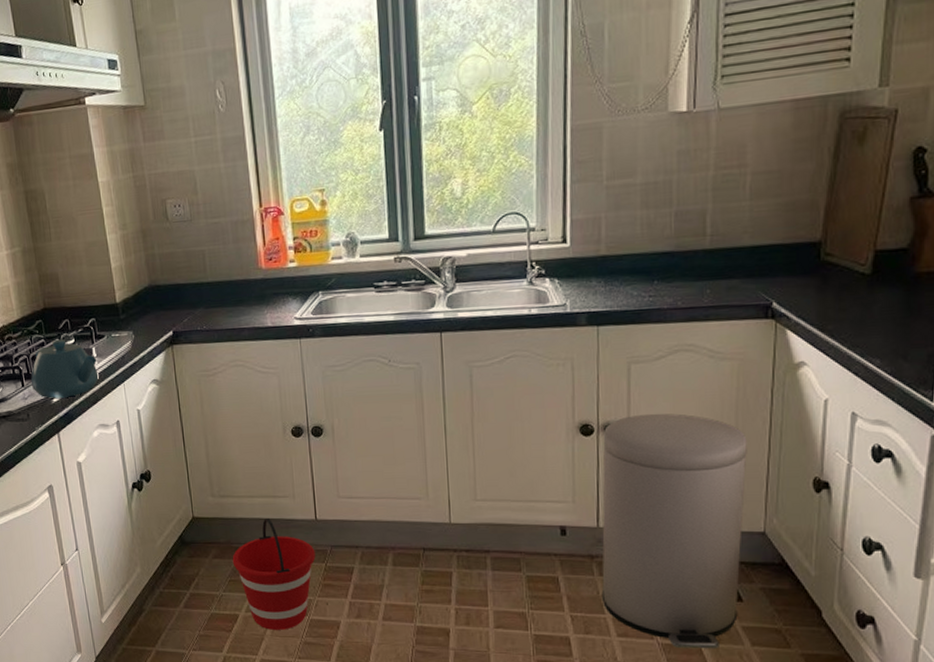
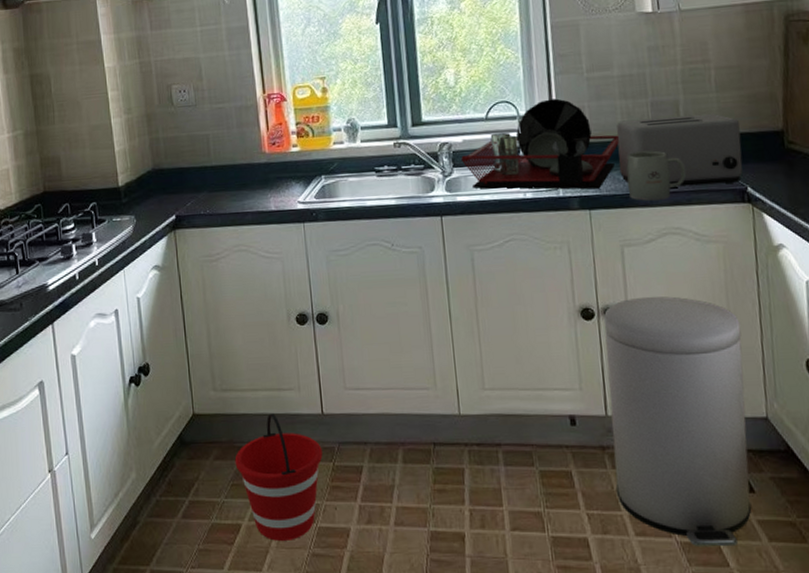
teapot: present [30,339,99,399] -> none [26,223,98,287]
dish rack: none [465,209,636,305] -> present [461,98,619,190]
toaster: none [633,223,773,302] -> present [616,113,743,187]
mug: none [640,264,707,318] -> present [626,150,687,202]

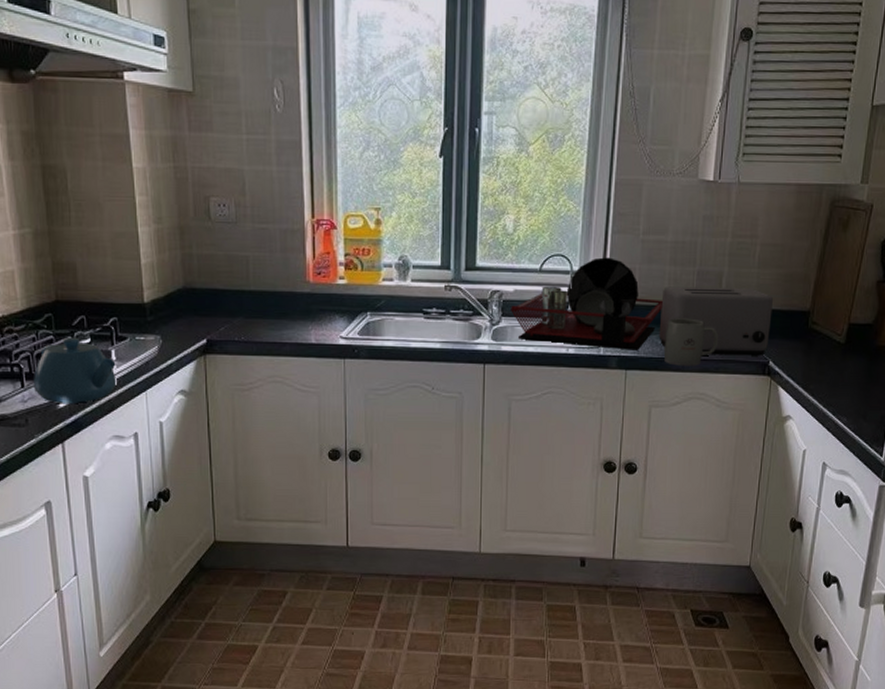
teapot: none [26,223,98,287] -> present [32,337,117,405]
bucket: present [234,414,323,541] -> none [255,544,344,661]
pedal bin: present [603,296,752,548] -> none [612,454,742,673]

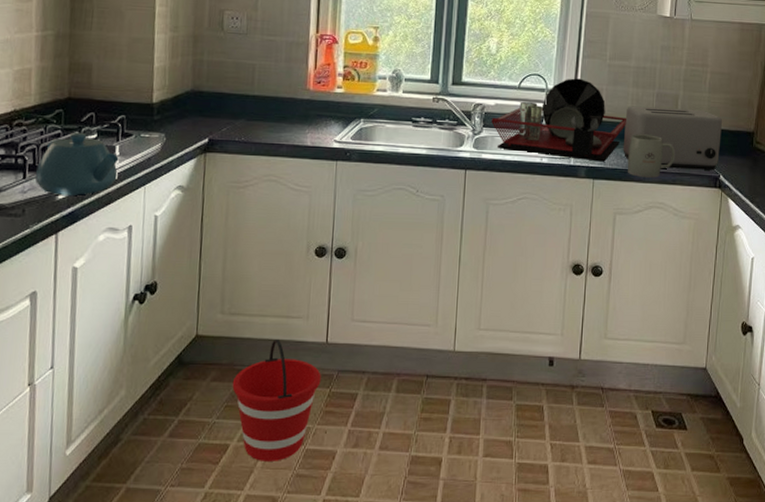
bucket: none [255,544,344,661] -> present [232,340,321,461]

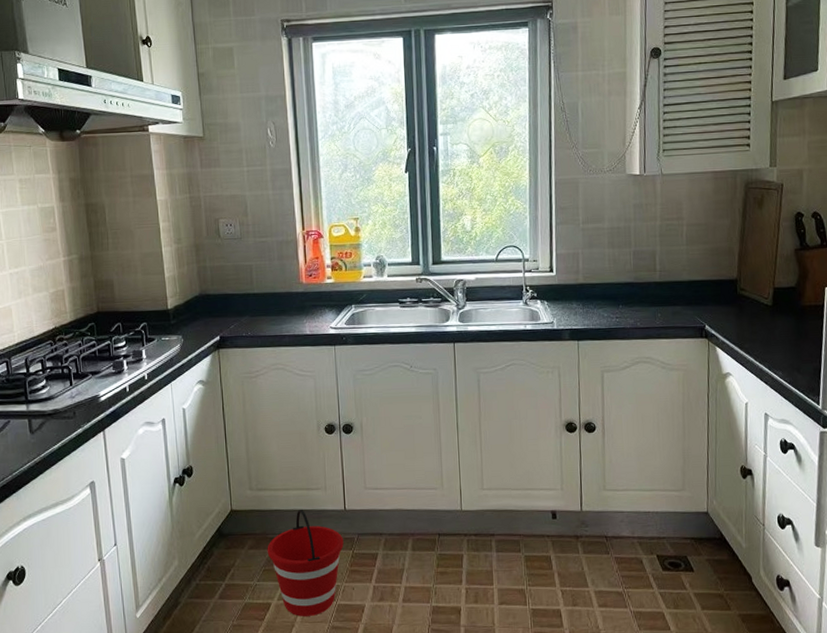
teapot: present [34,132,119,197] -> none [79,341,147,398]
dish rack: present [491,78,626,162] -> none [473,245,605,324]
toaster: present [623,106,723,170] -> none [604,262,704,323]
mug: present [627,134,676,179] -> none [609,292,658,335]

